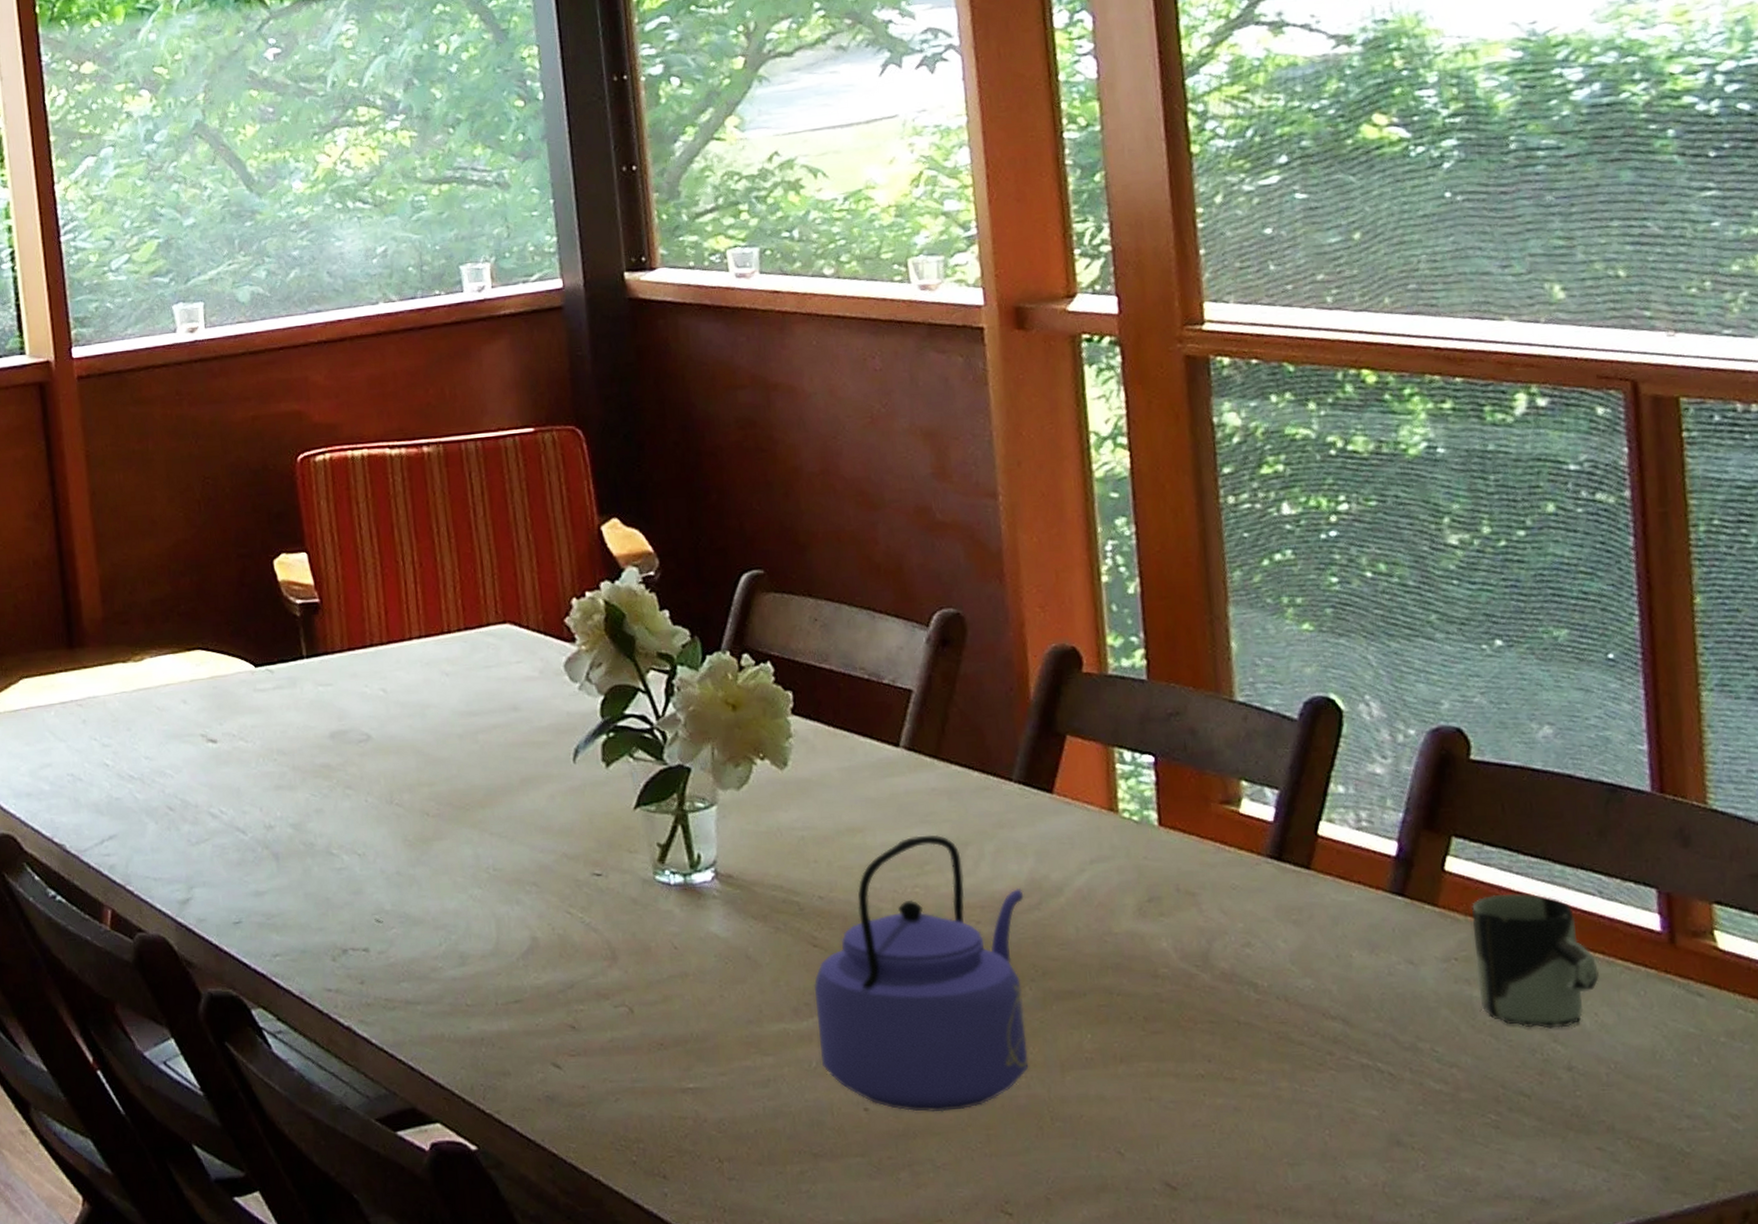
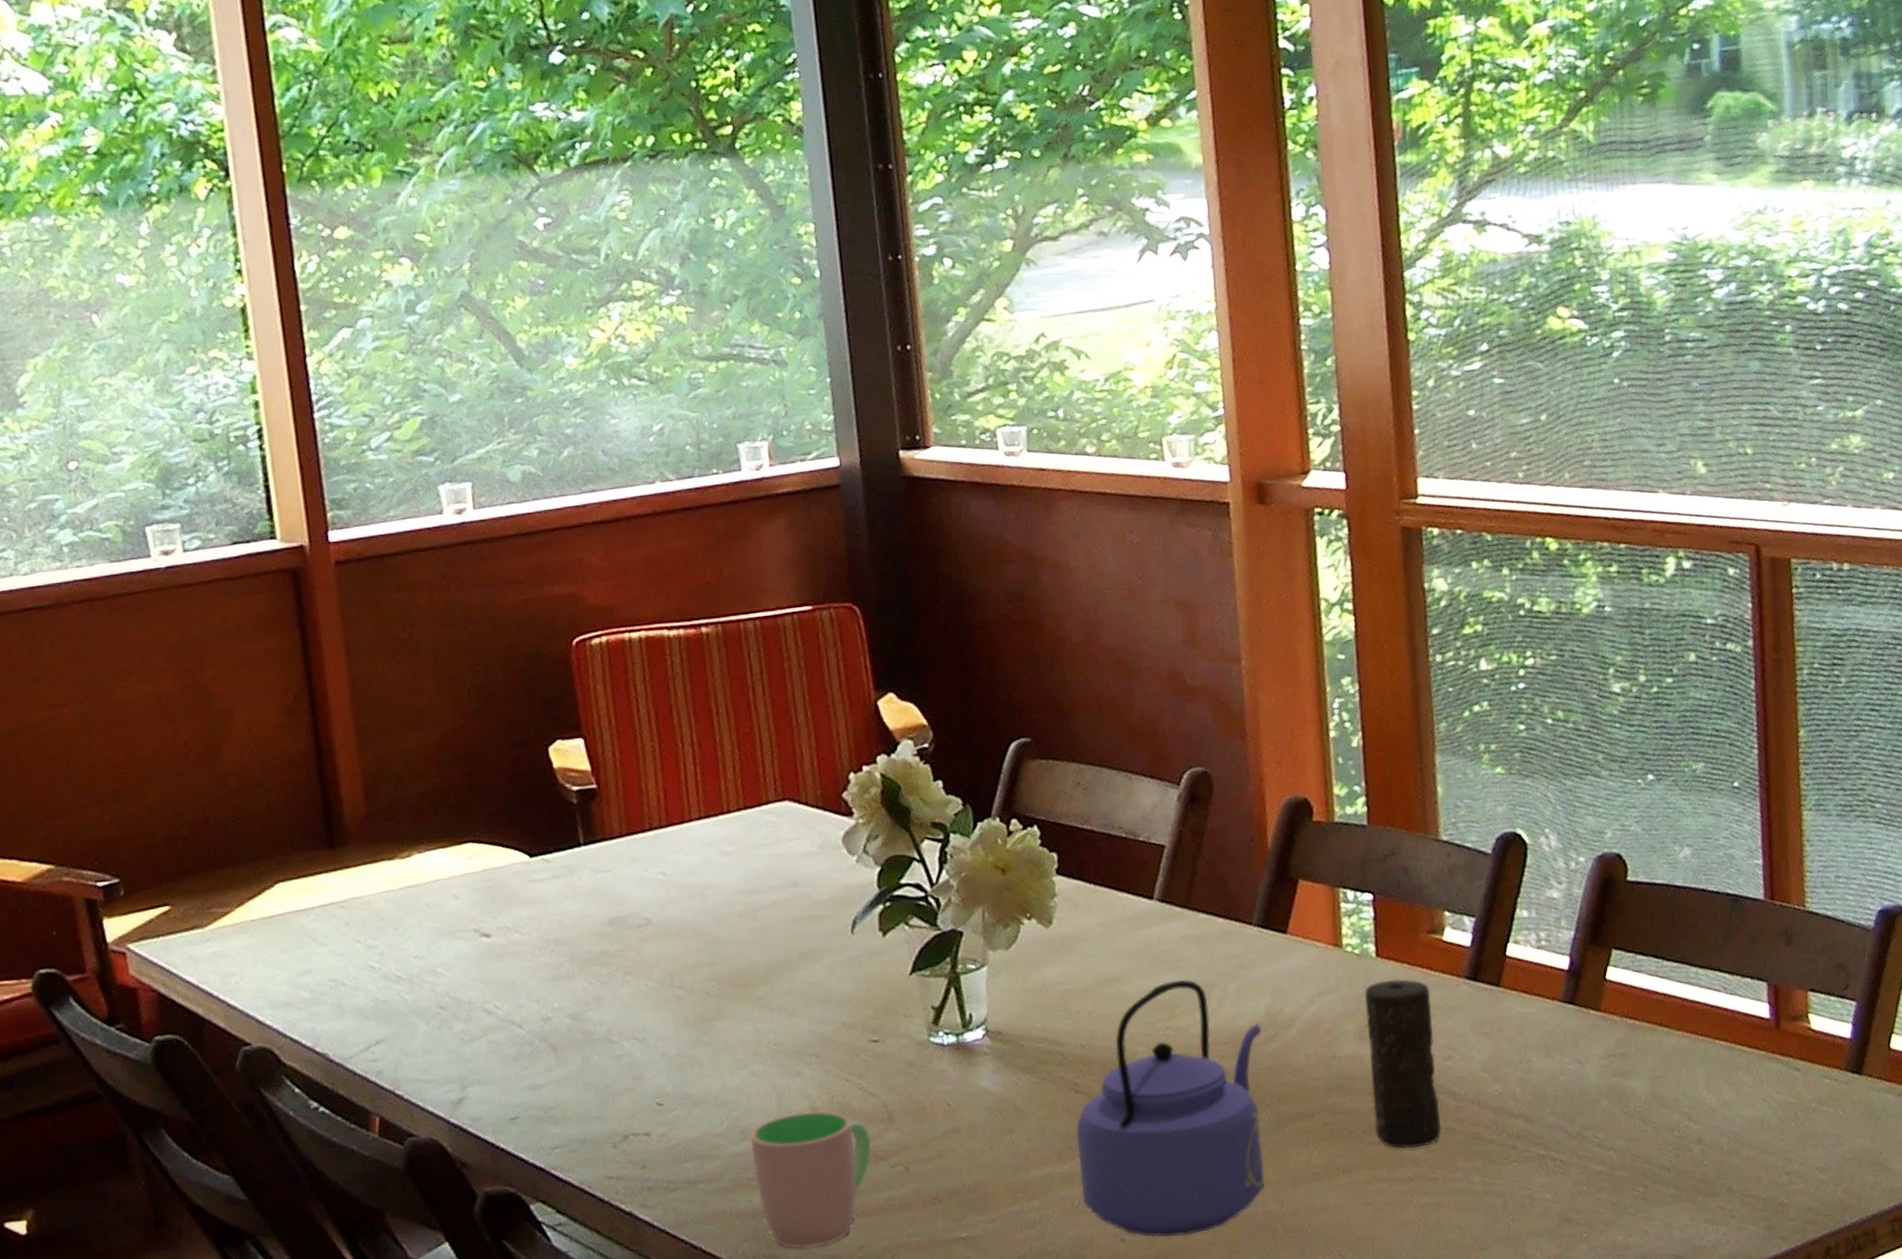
cup: none [469,941,594,1082] -> present [750,1110,872,1249]
candle: none [1144,851,1239,1042] -> present [1364,978,1441,1149]
cup: present [1471,893,1599,1029] -> none [1626,994,1723,1110]

